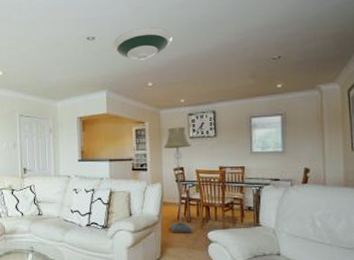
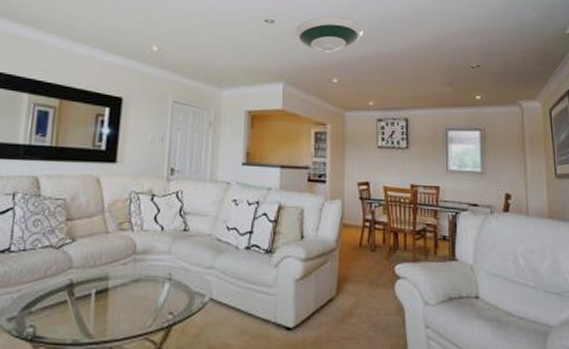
floor lamp: present [163,127,192,233] -> none [347,133,380,265]

